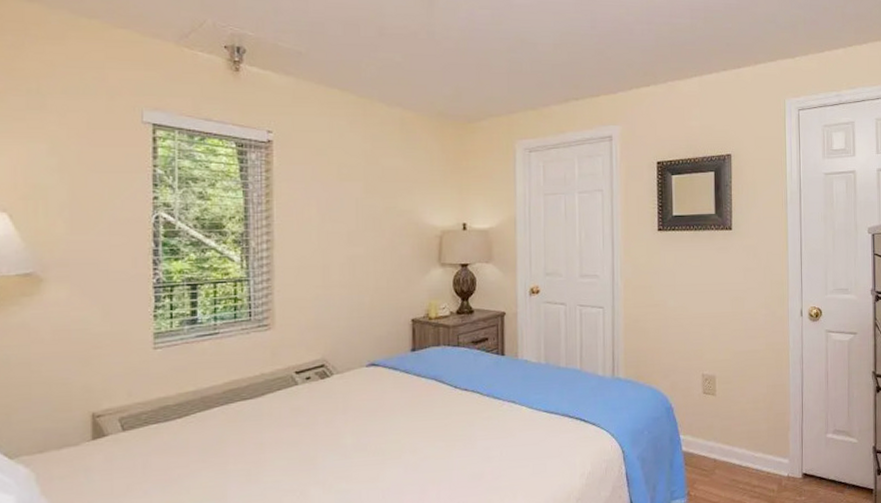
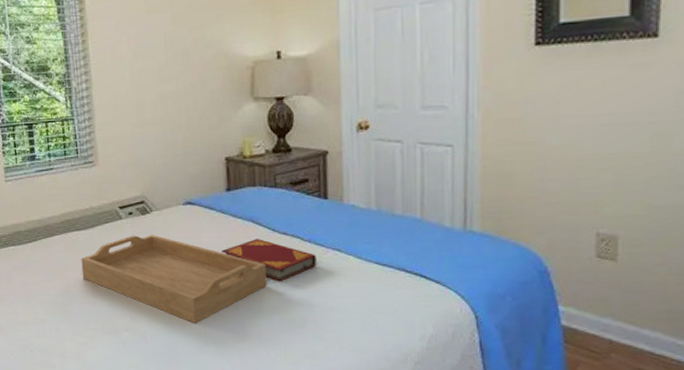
serving tray: none [244,399,448,490] -> present [81,235,267,324]
hardback book: none [403,396,494,436] -> present [221,239,316,281]

